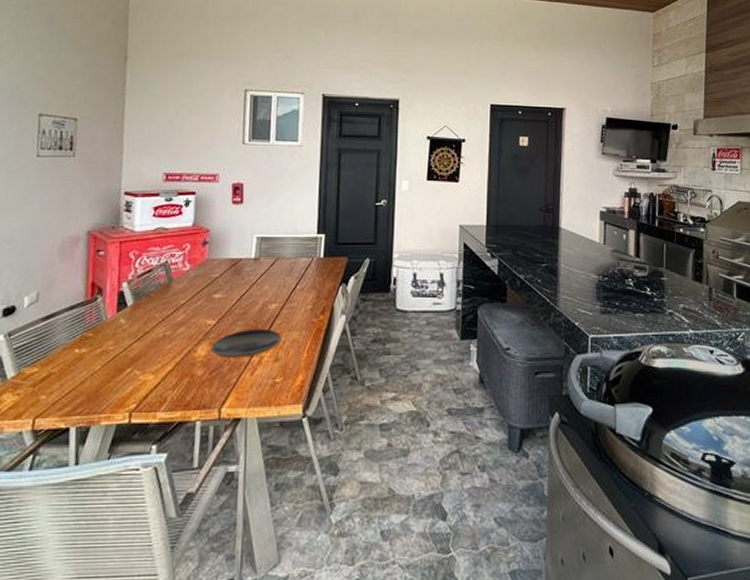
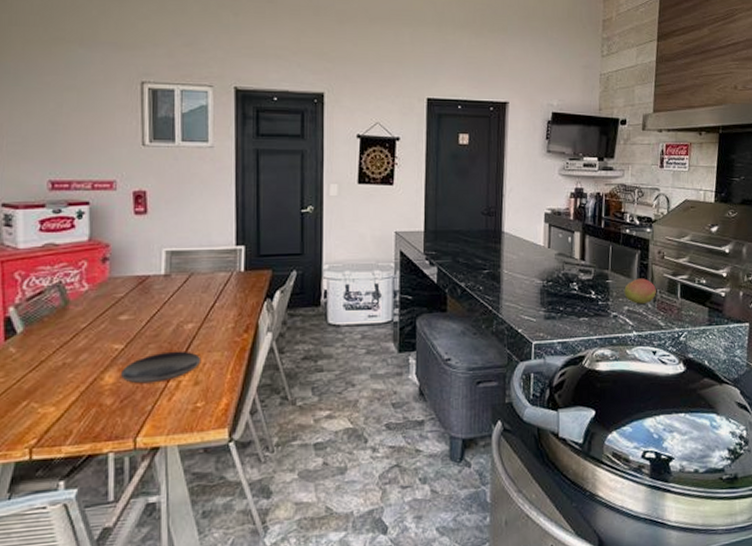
fruit: none [679,277,712,303] -> present [624,278,656,305]

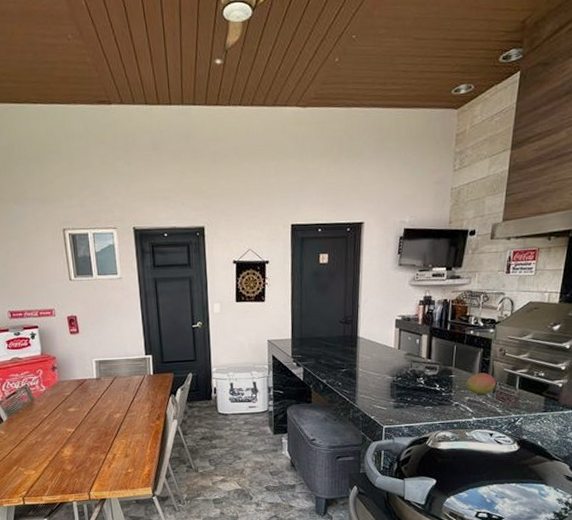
plate: present [120,351,202,384] -> none [74,433,129,456]

